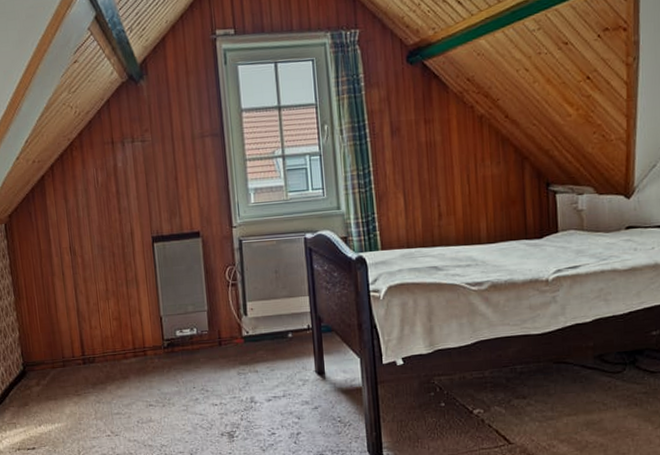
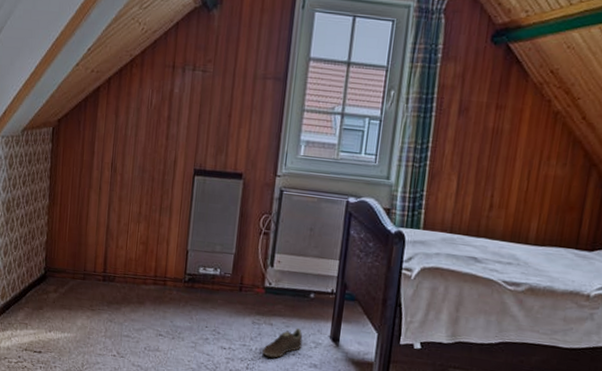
sneaker: none [253,369,290,404] -> present [262,327,303,358]

